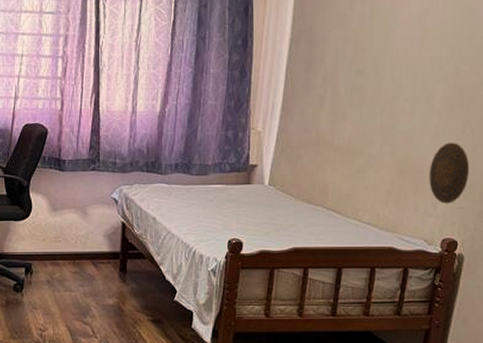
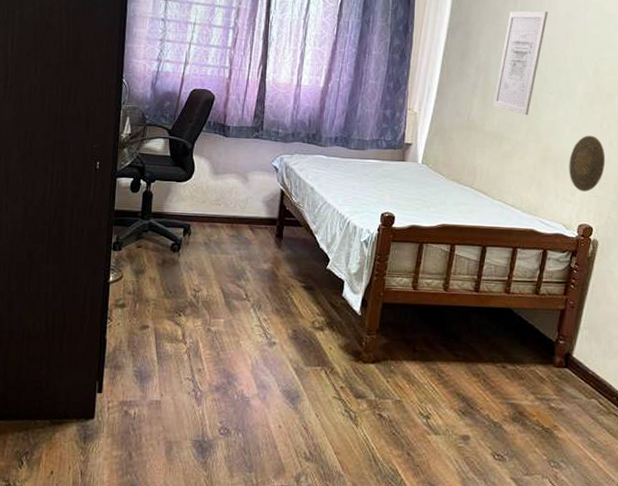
wall art: none [343,10,400,126] -> present [492,11,548,116]

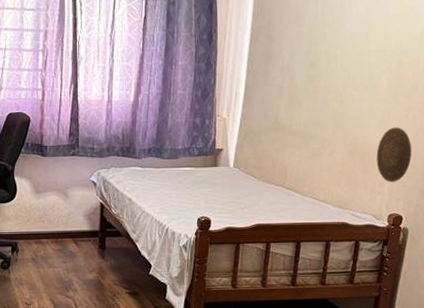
wall art: present [492,11,548,116] -> none [299,7,349,113]

